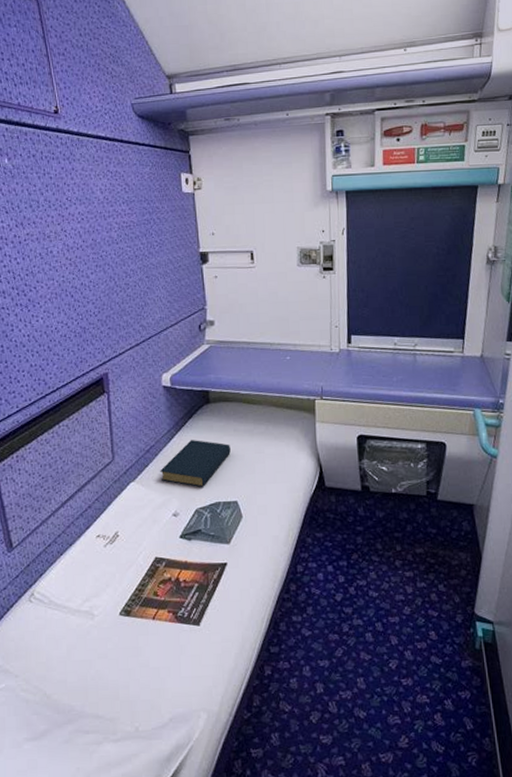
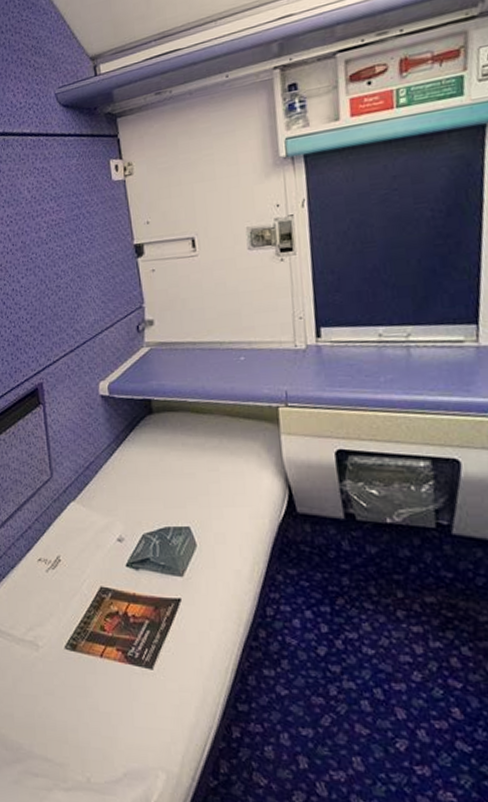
hardback book: present [160,439,231,487] -> none [101,454,179,509]

